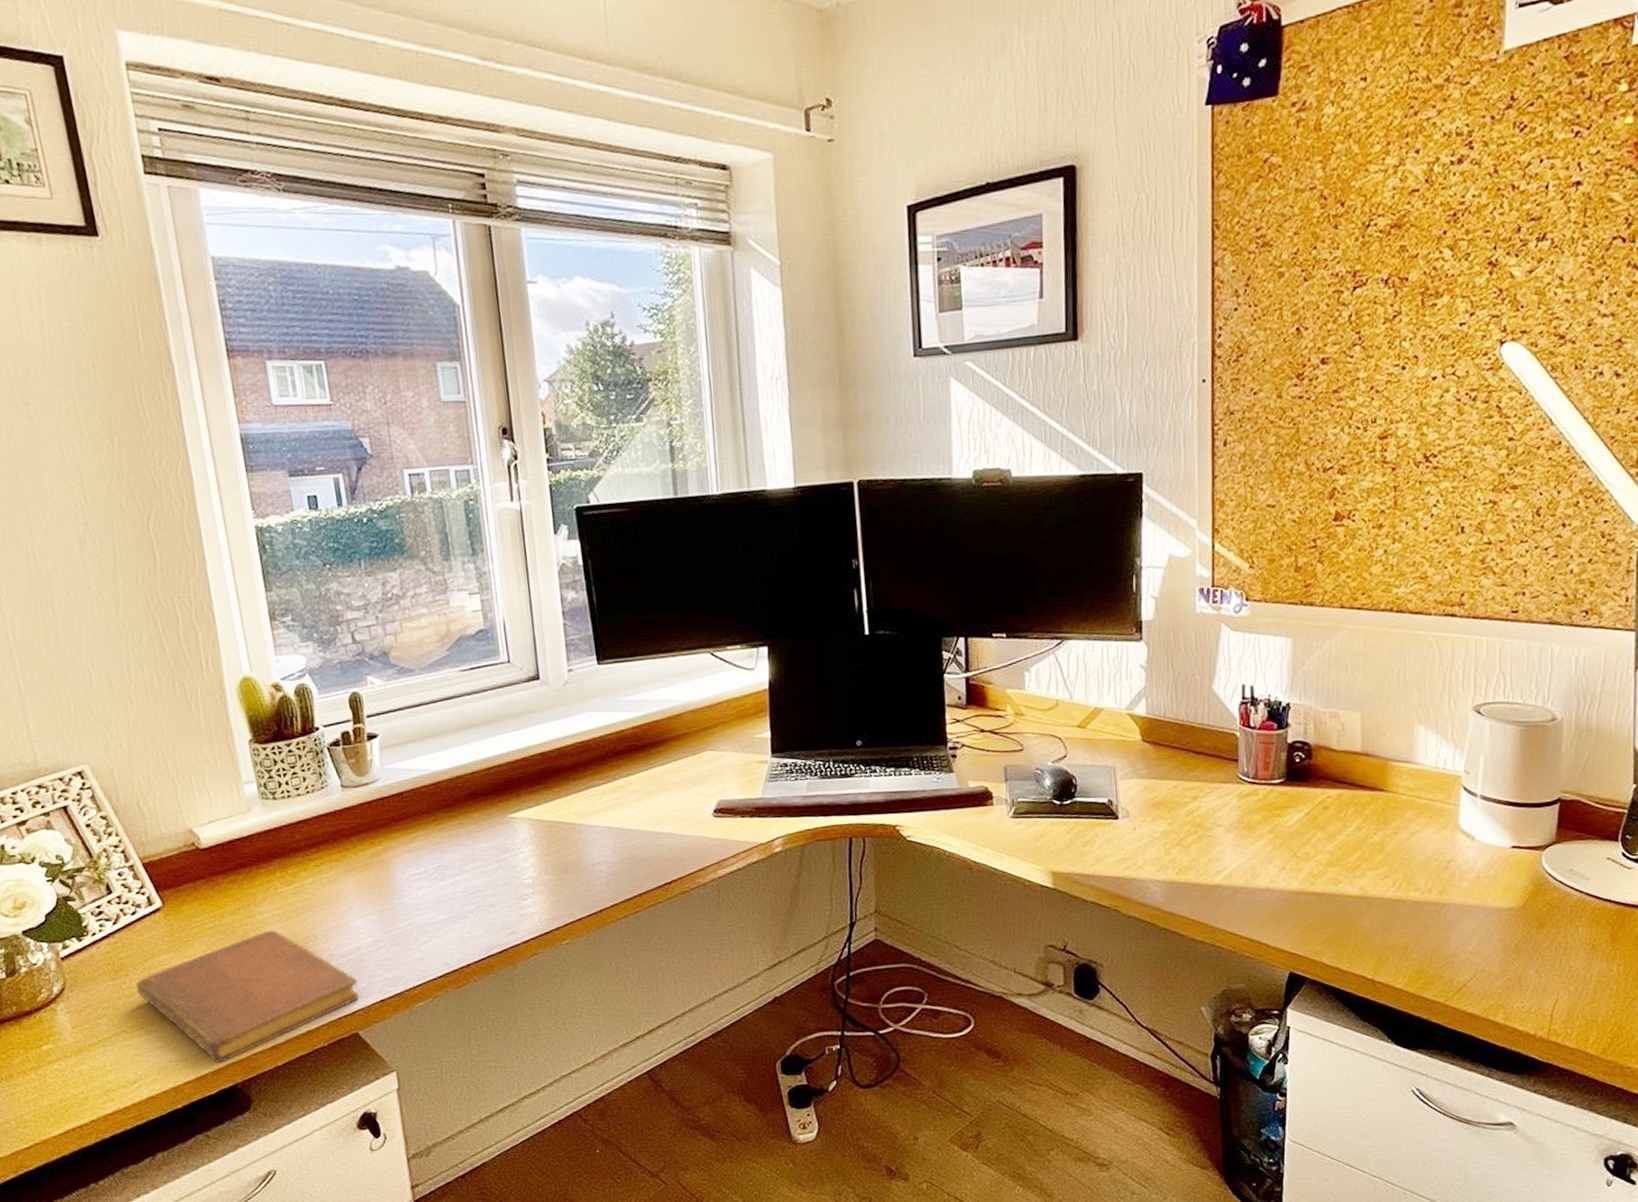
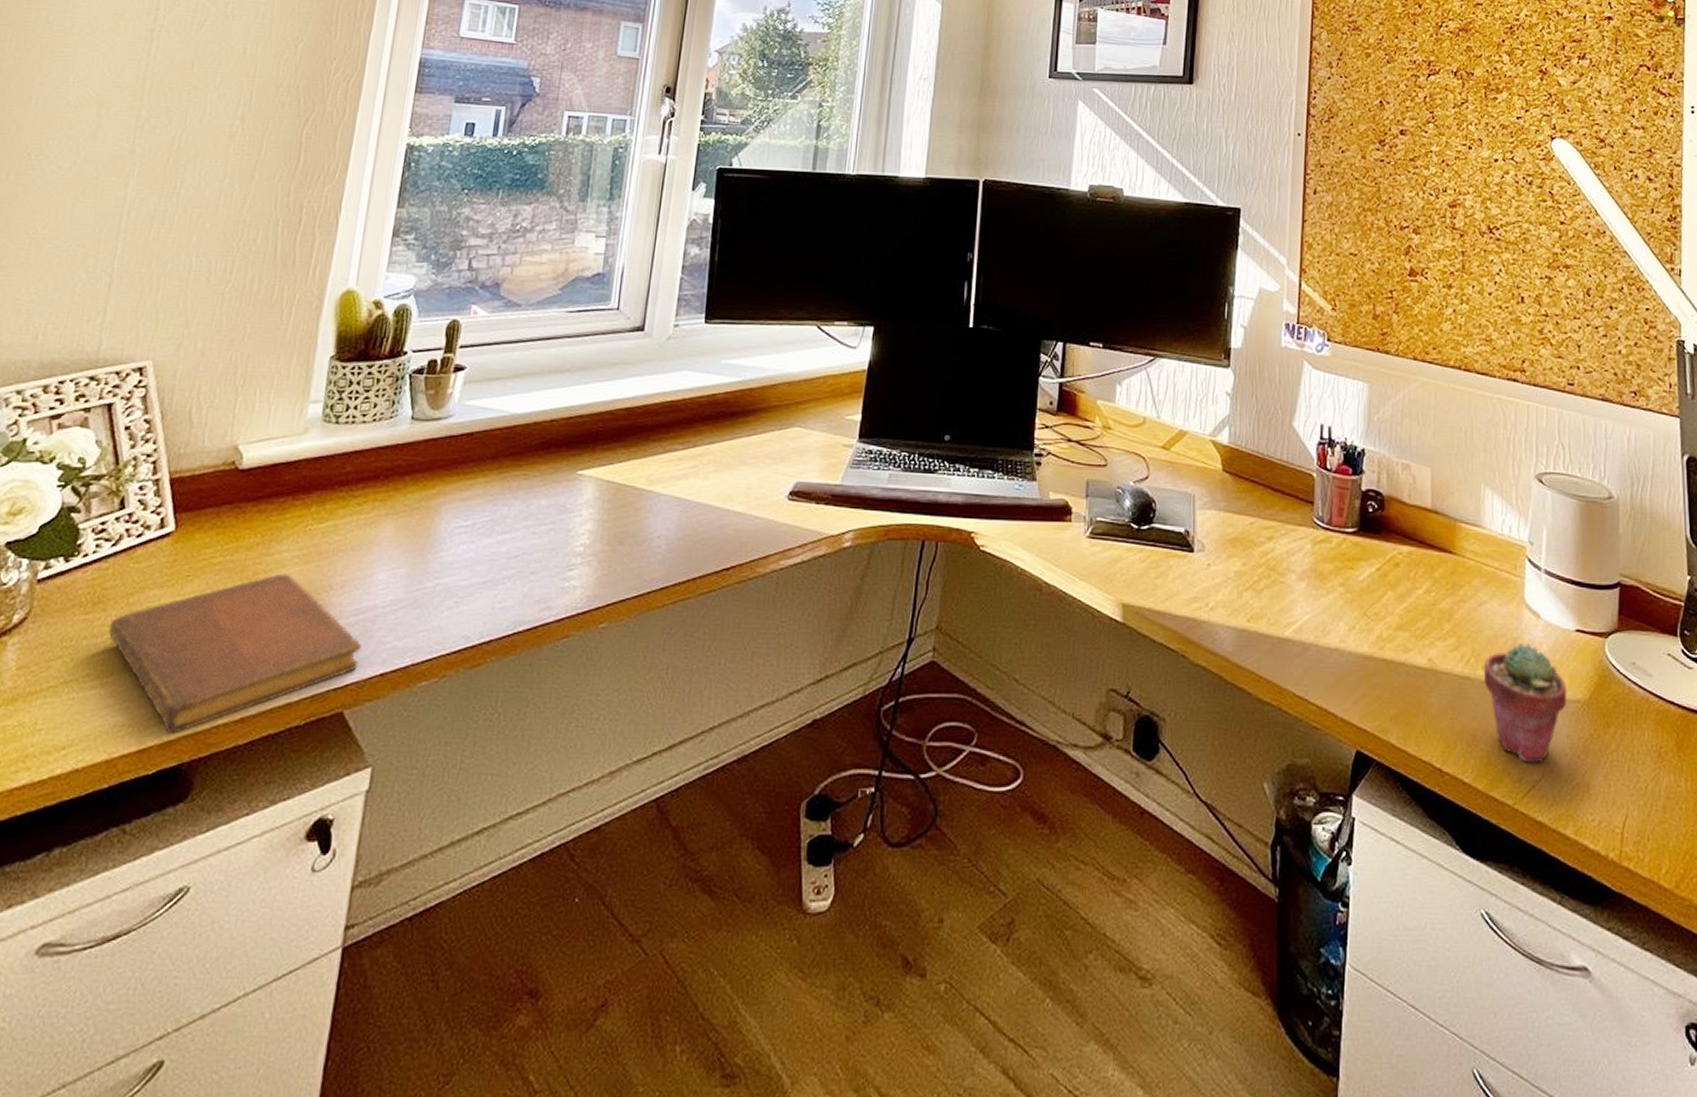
potted succulent: none [1415,864,1501,966] -> present [1483,643,1567,763]

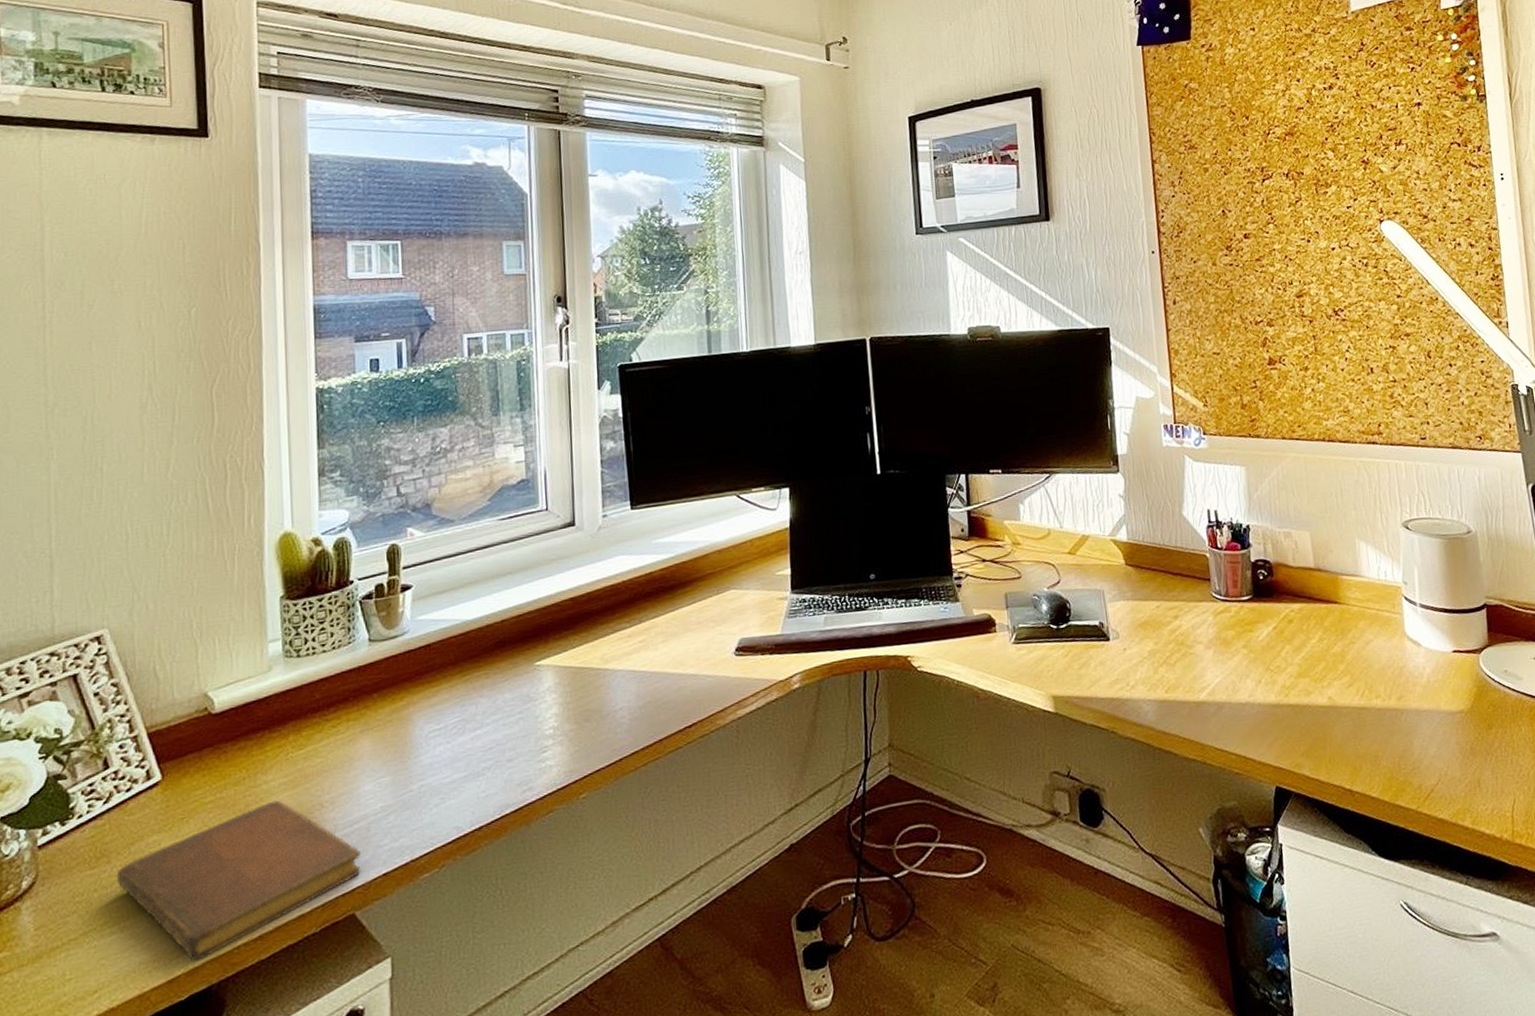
potted succulent: present [1483,643,1567,763] -> none [1376,669,1452,771]

